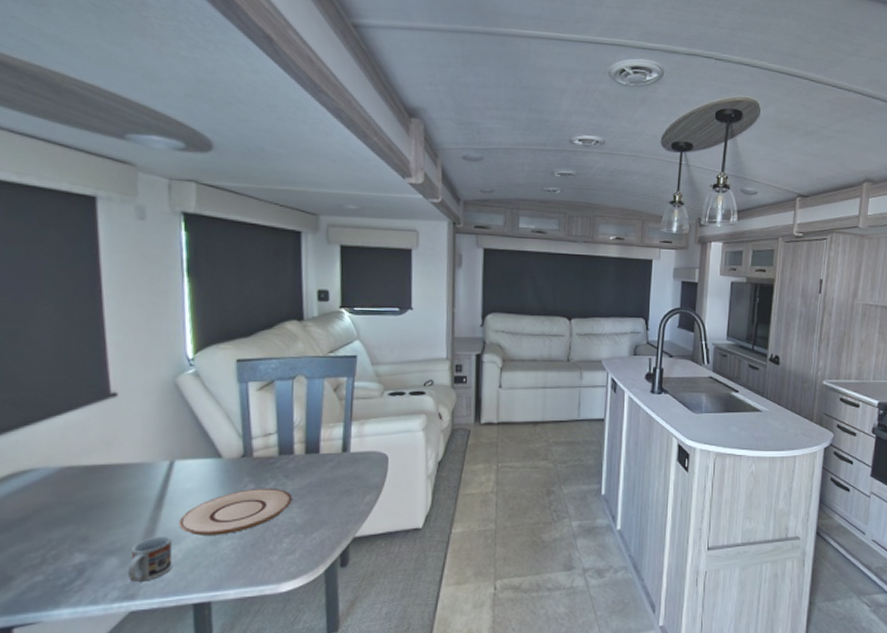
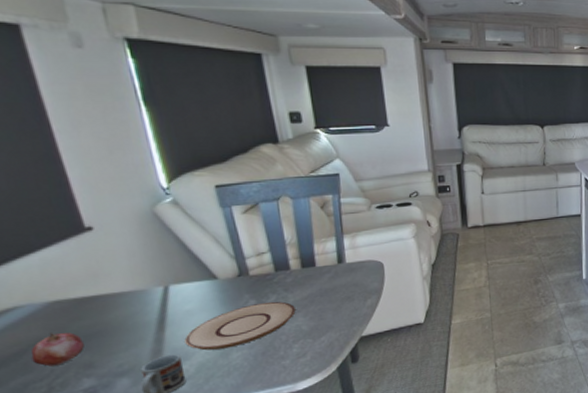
fruit: none [34,500,84,536] -> present [30,332,84,367]

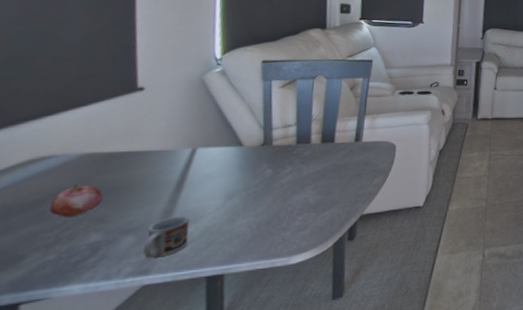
plate: present [184,301,296,351] -> none [197,172,307,215]

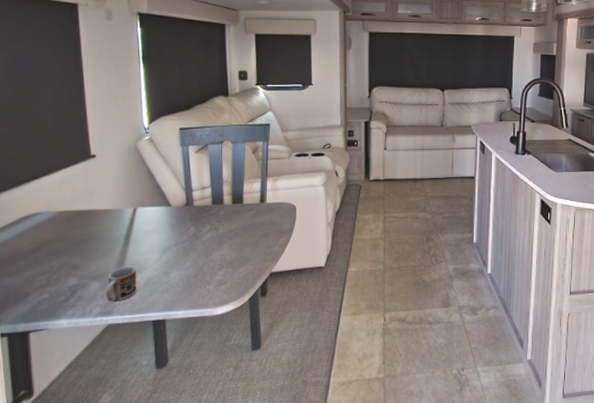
fruit: present [49,184,103,217] -> none [41,237,75,264]

